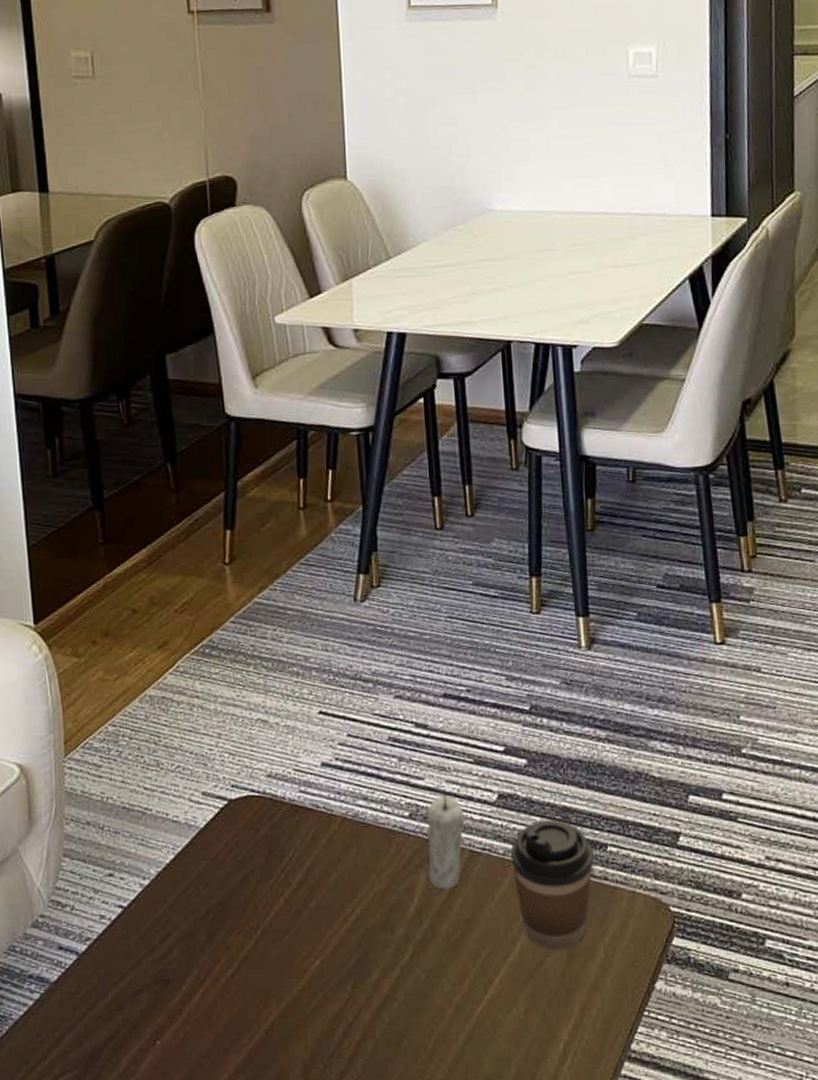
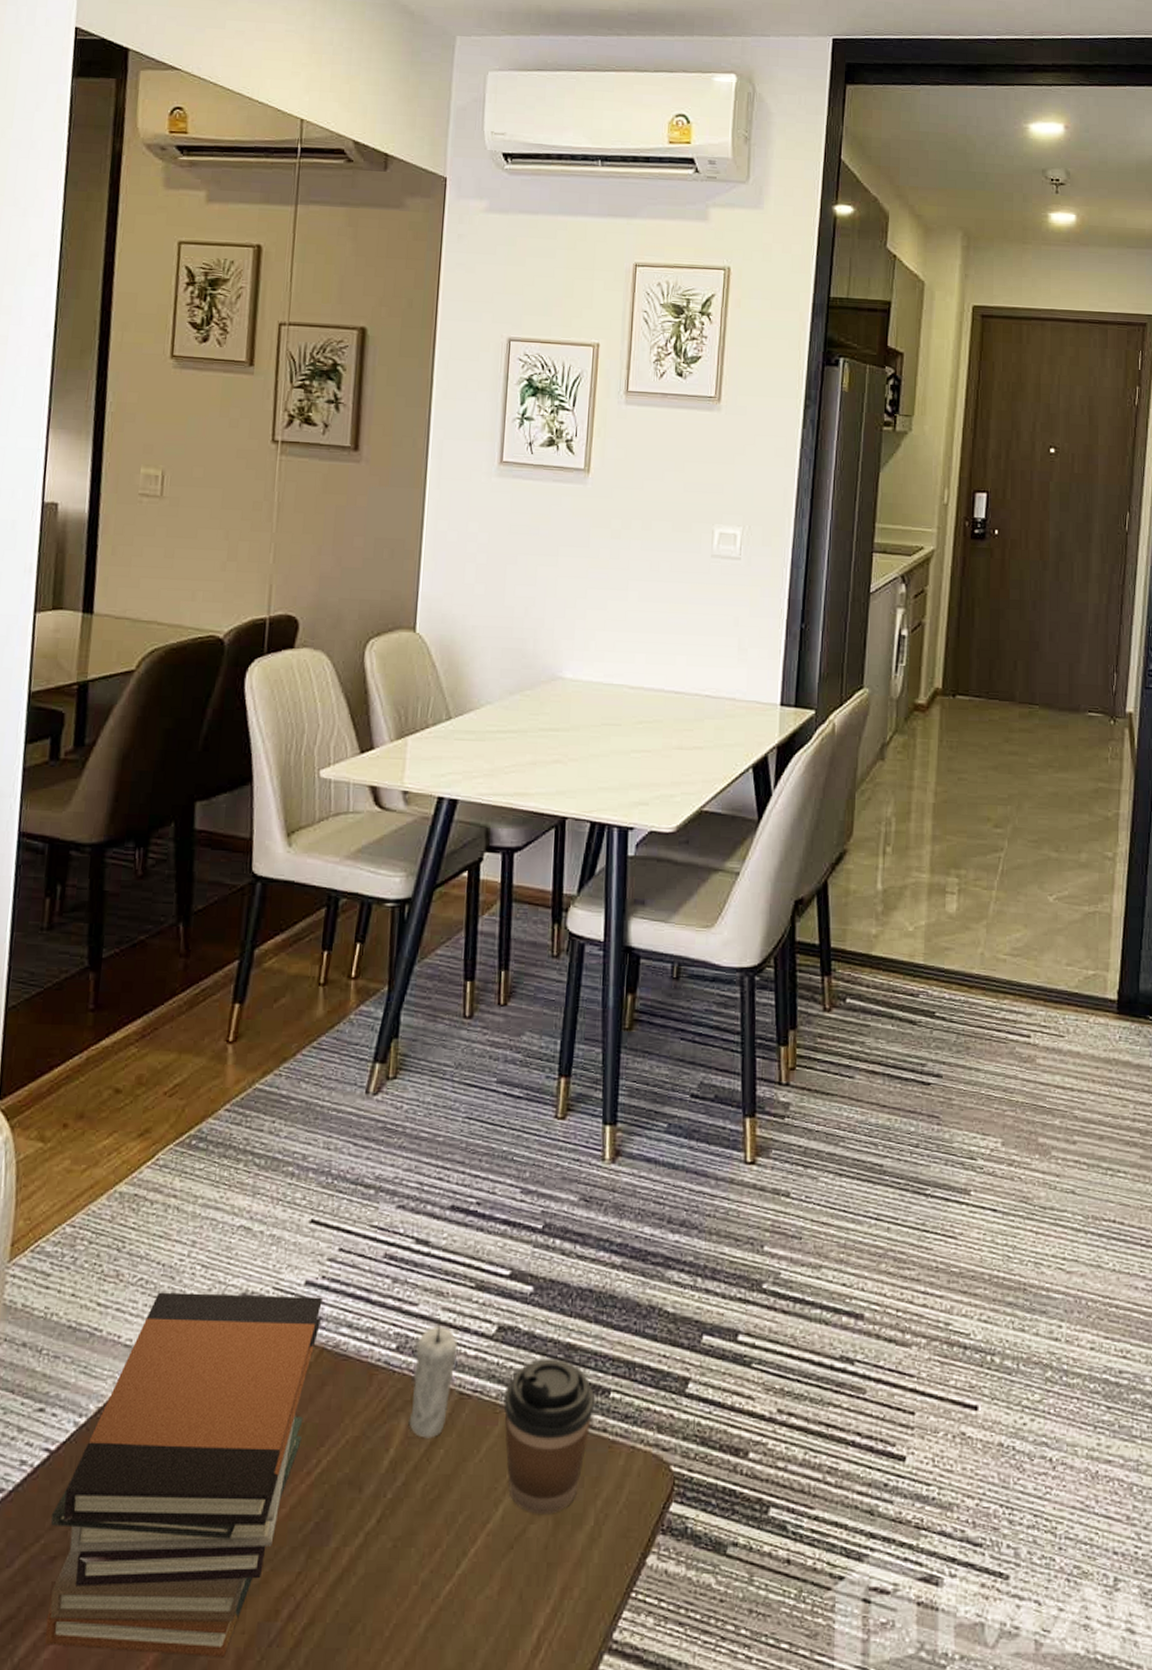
book stack: none [133,776,339,1067] -> present [45,1292,322,1658]

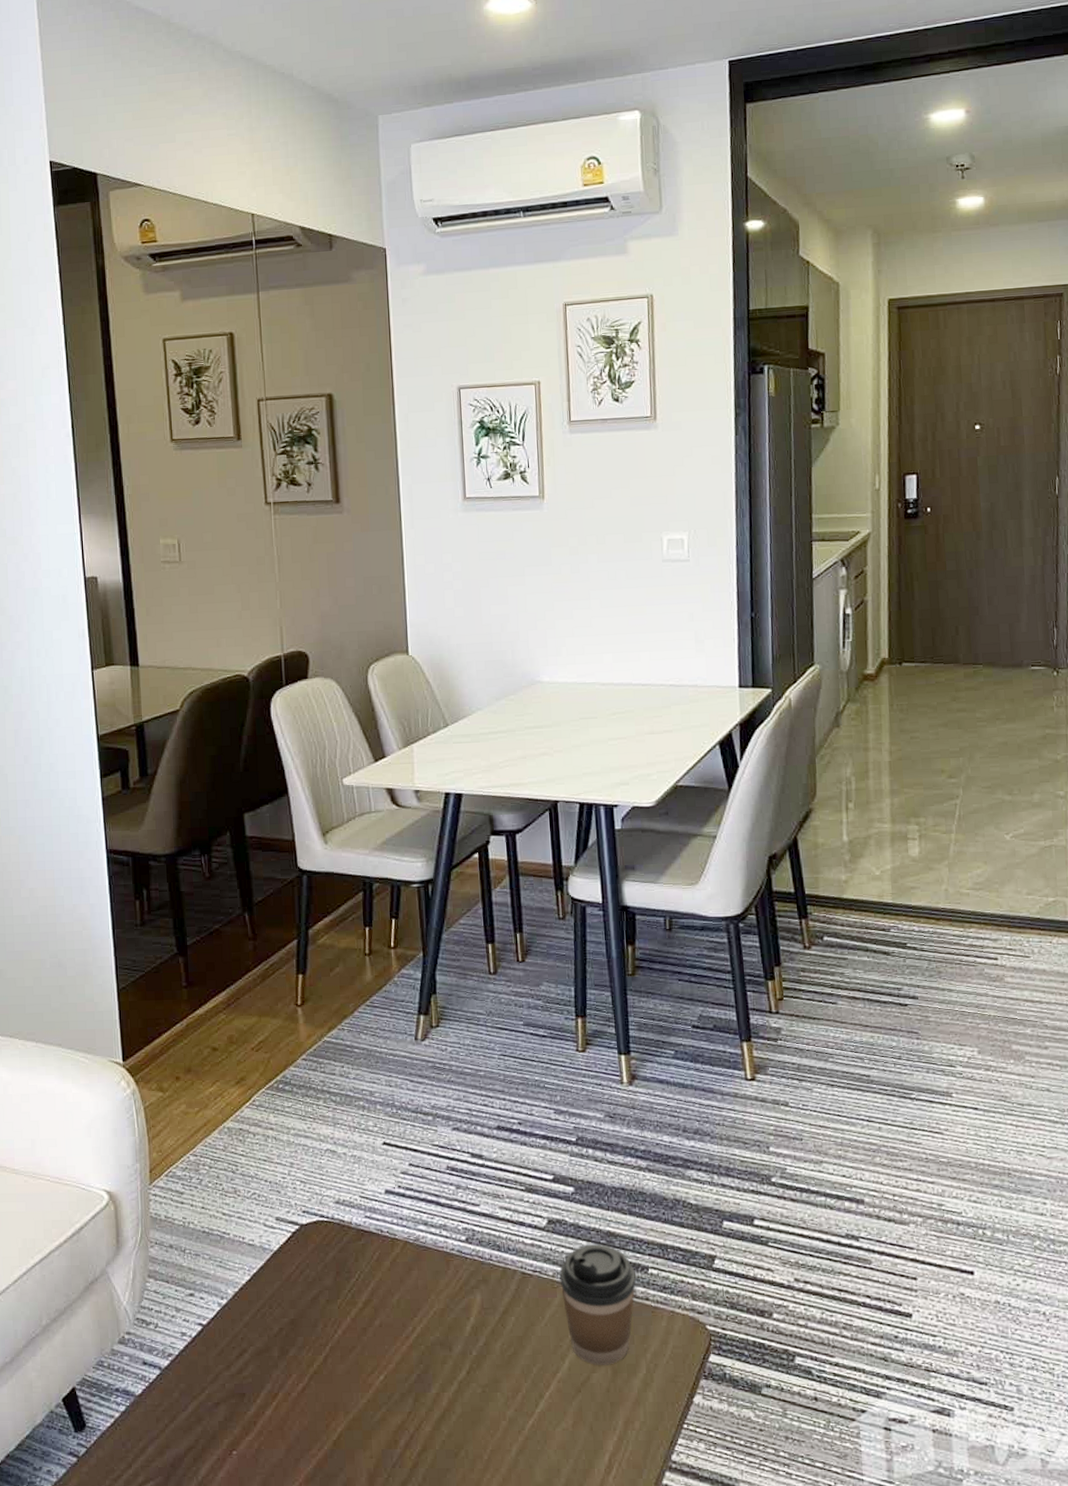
book stack: present [45,1292,322,1658] -> none [211,1202,402,1476]
candle: present [409,1316,457,1439] -> none [482,1214,516,1309]

